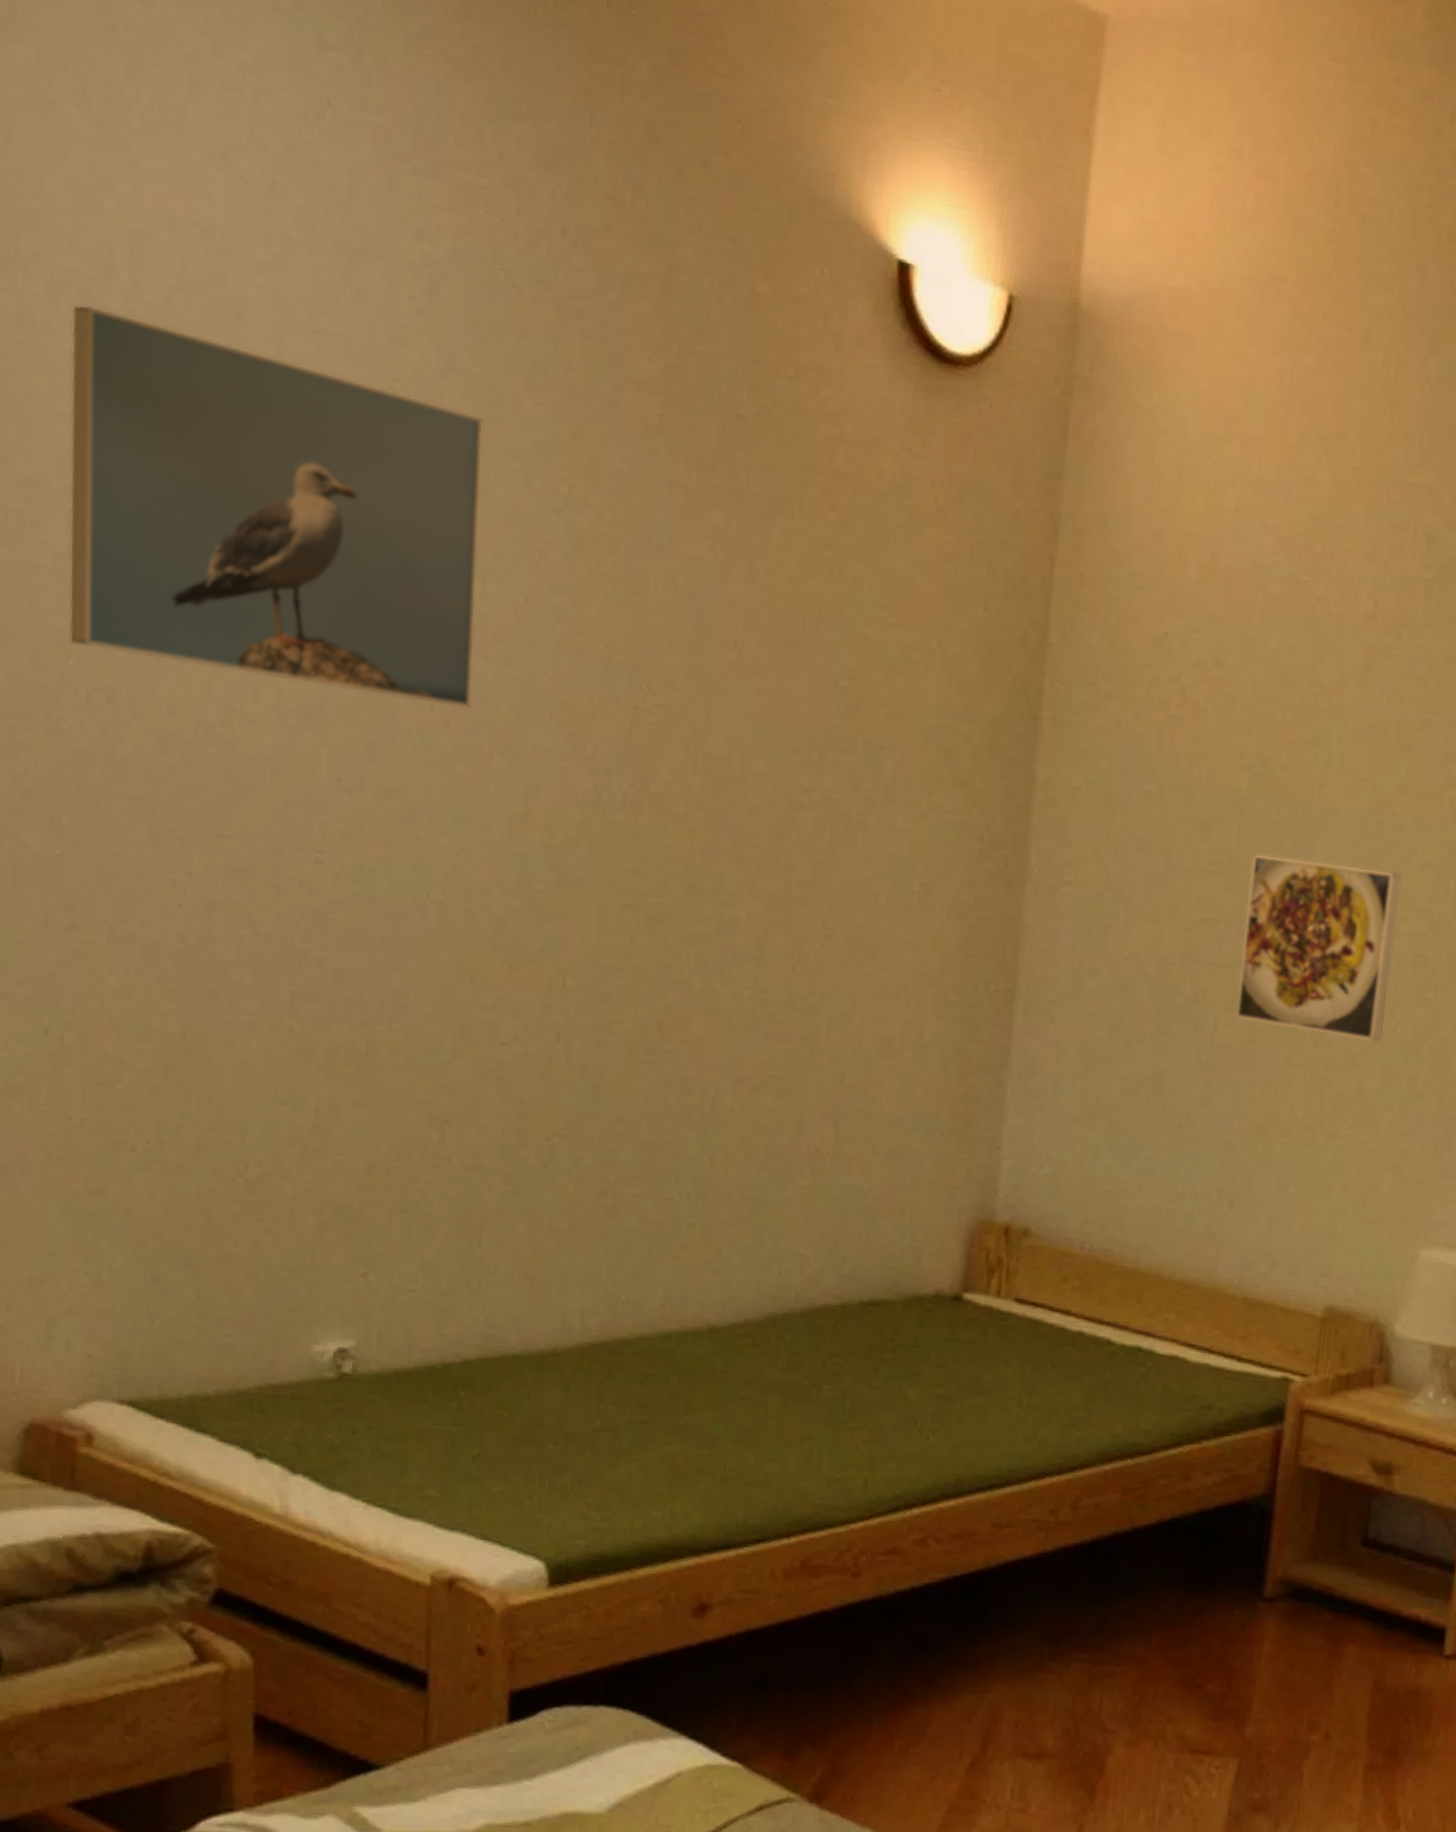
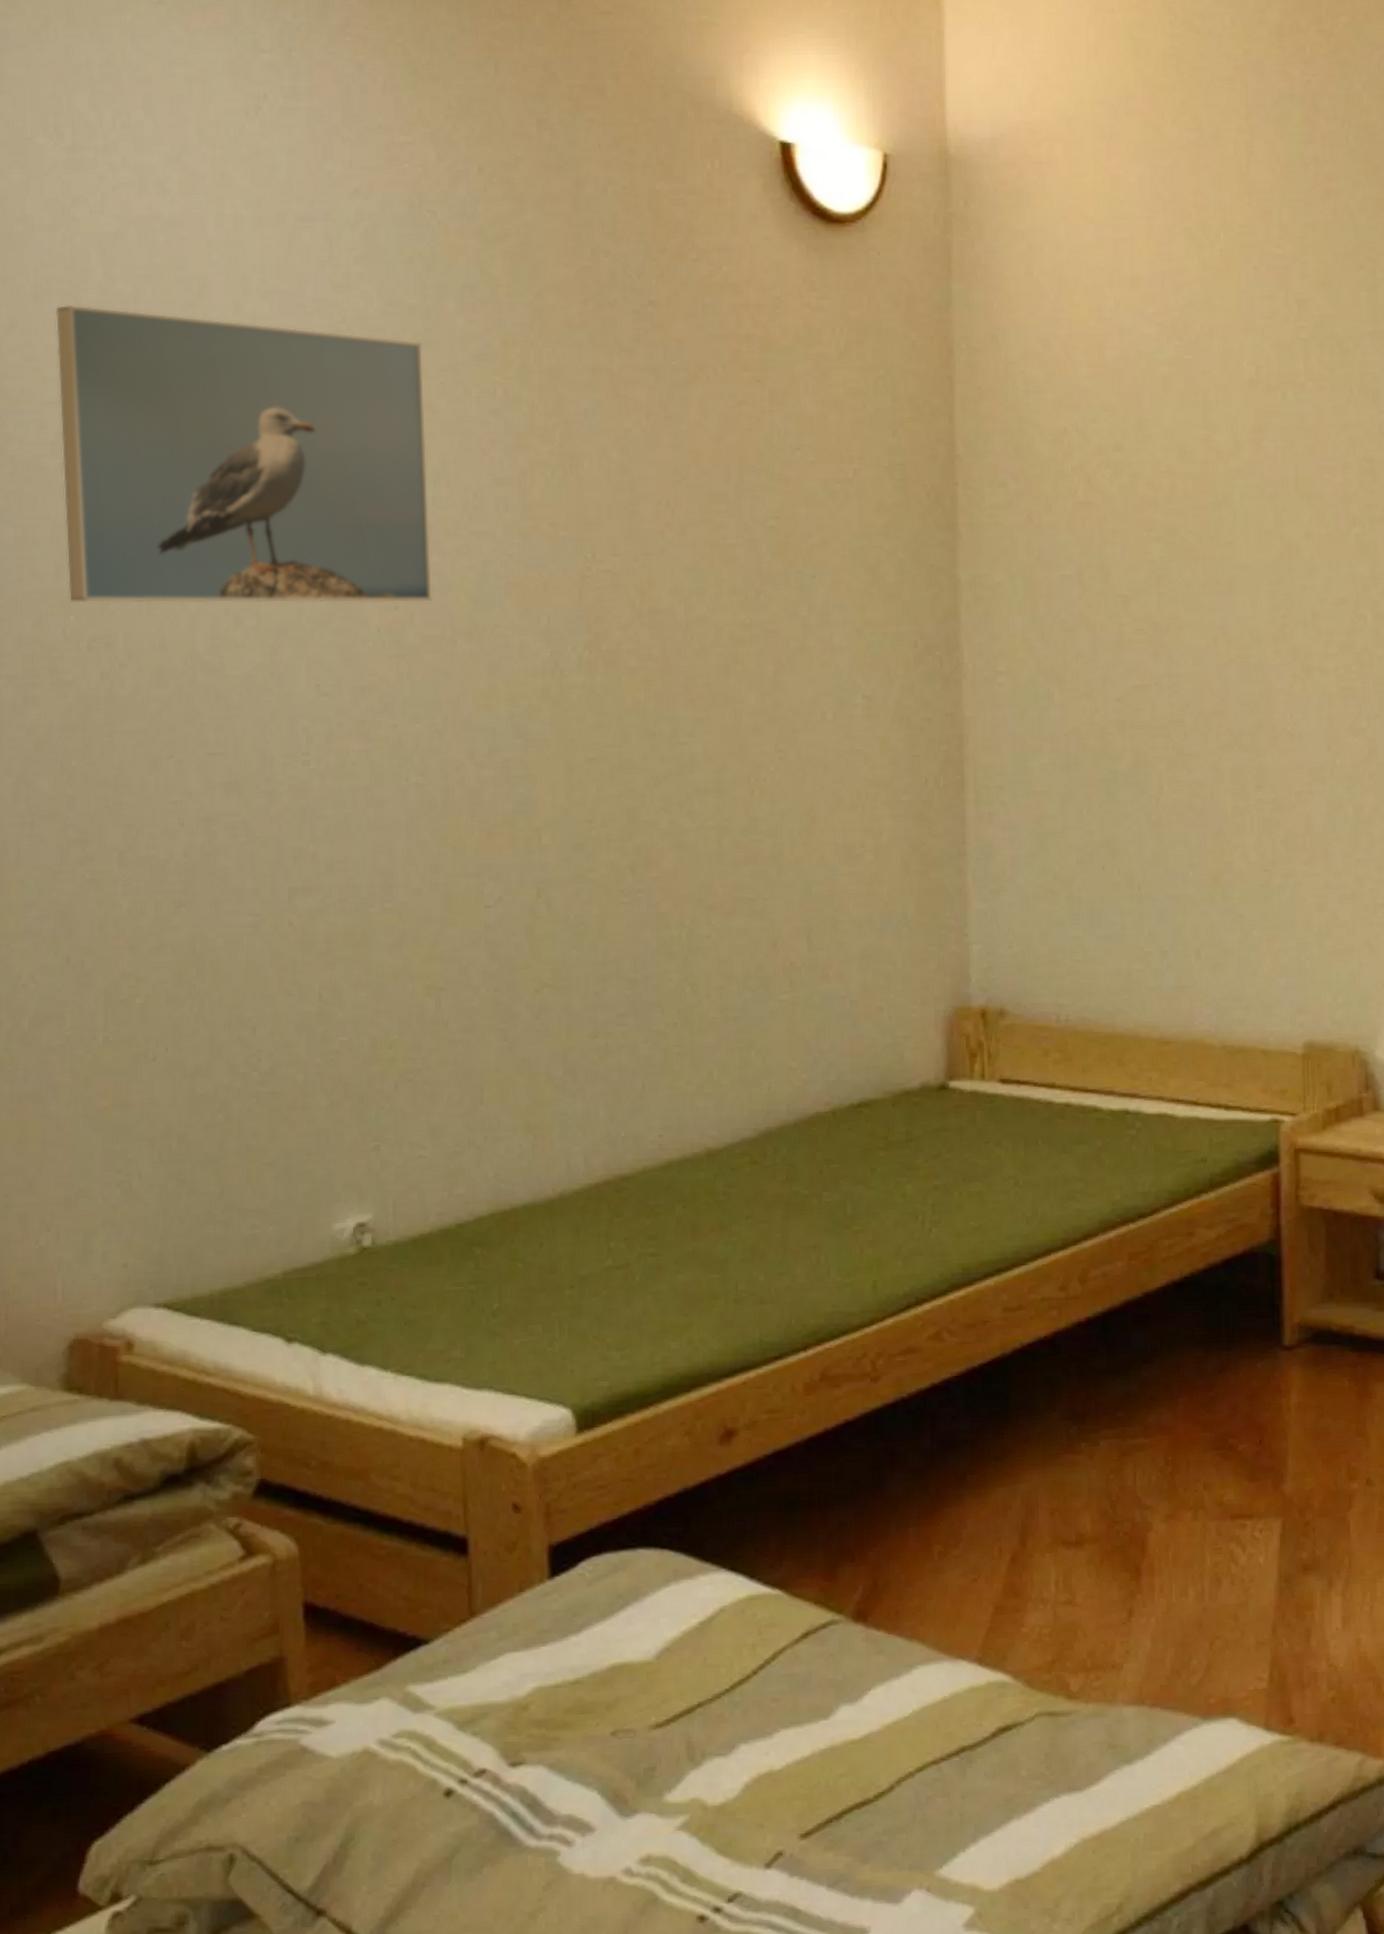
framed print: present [1236,855,1402,1041] -> none [1174,614,1323,777]

